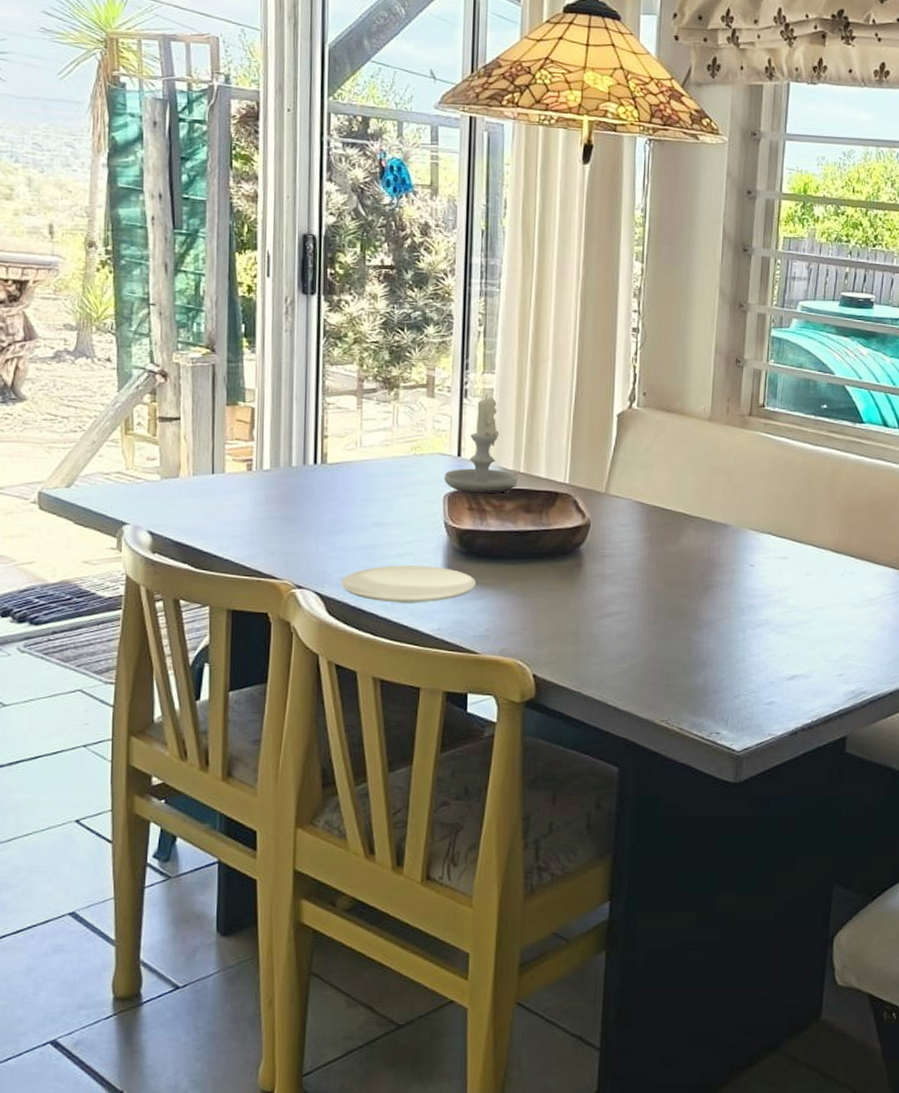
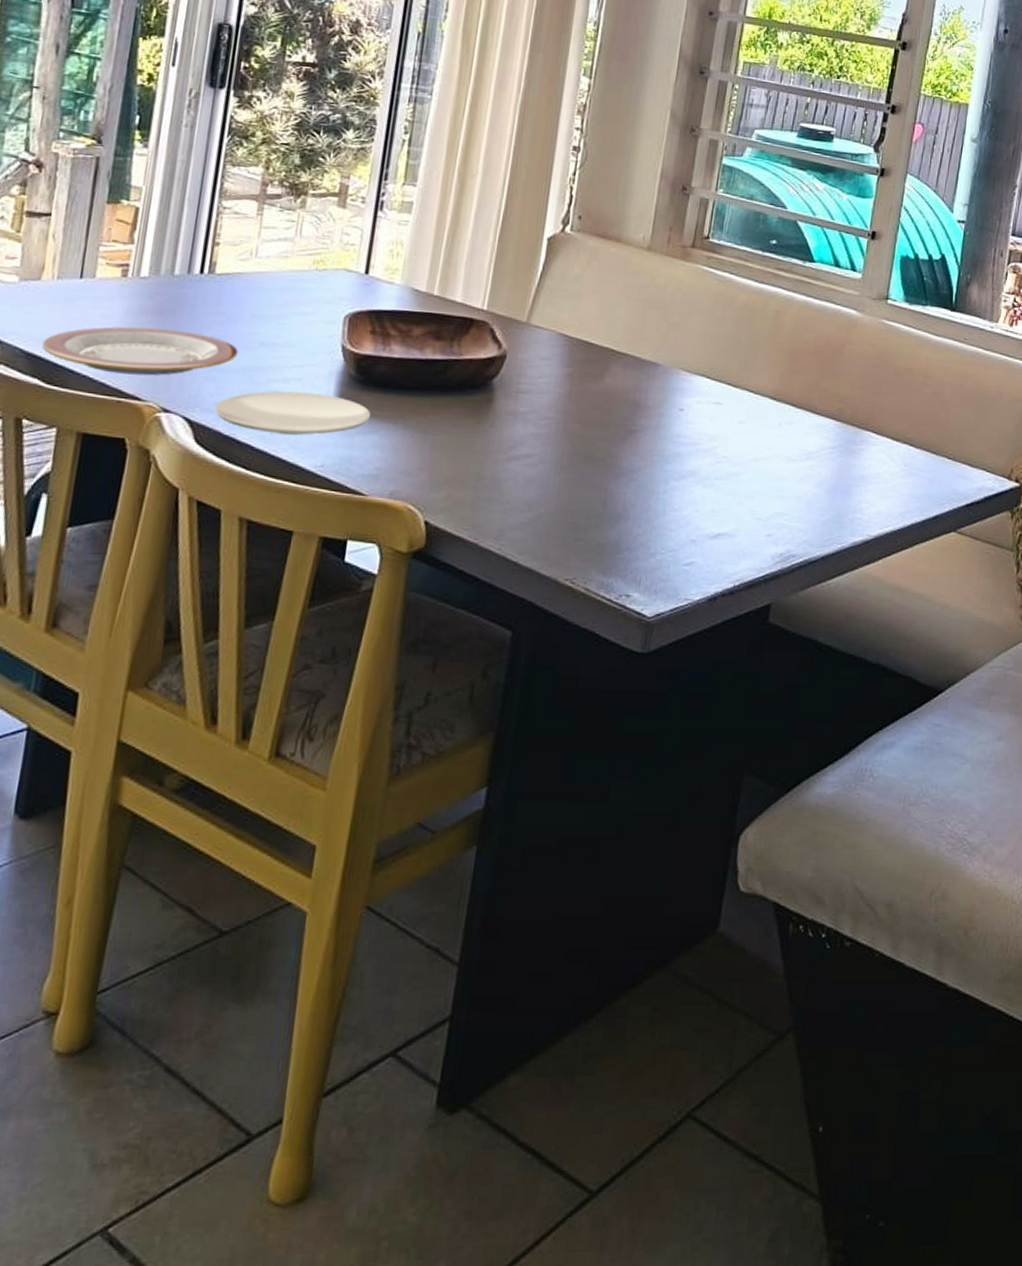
plate: none [187,514,355,557] -> present [41,326,238,376]
candle: present [443,393,518,495] -> none [346,207,430,318]

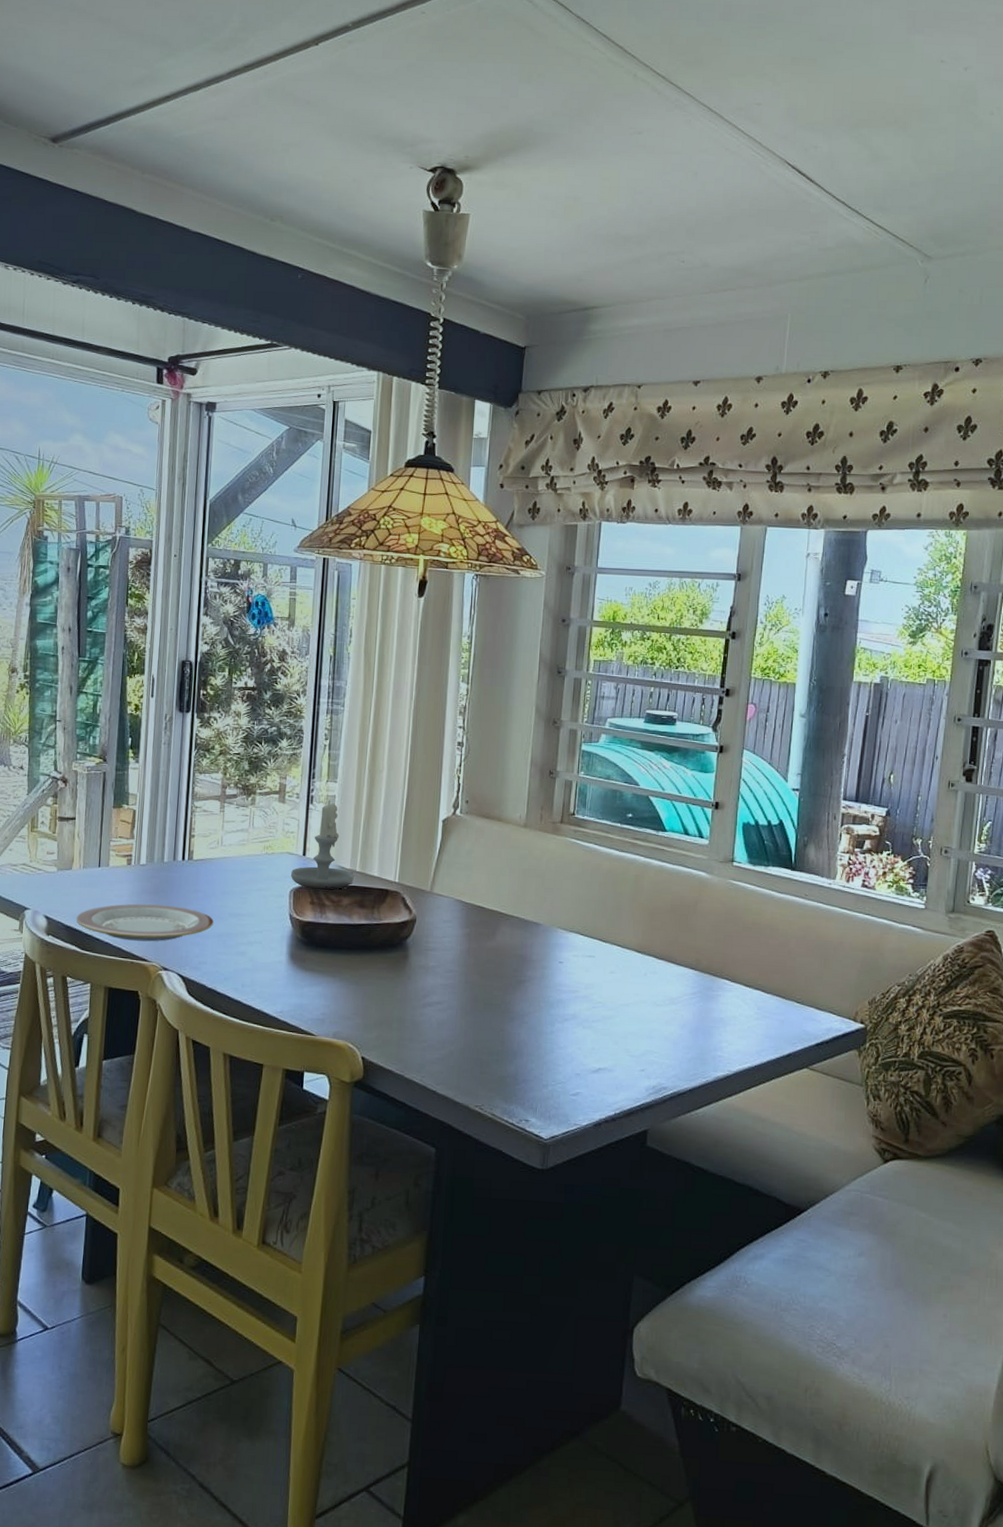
plate: present [215,391,371,435] -> none [200,952,315,987]
candle: none [346,207,430,318] -> present [290,800,354,891]

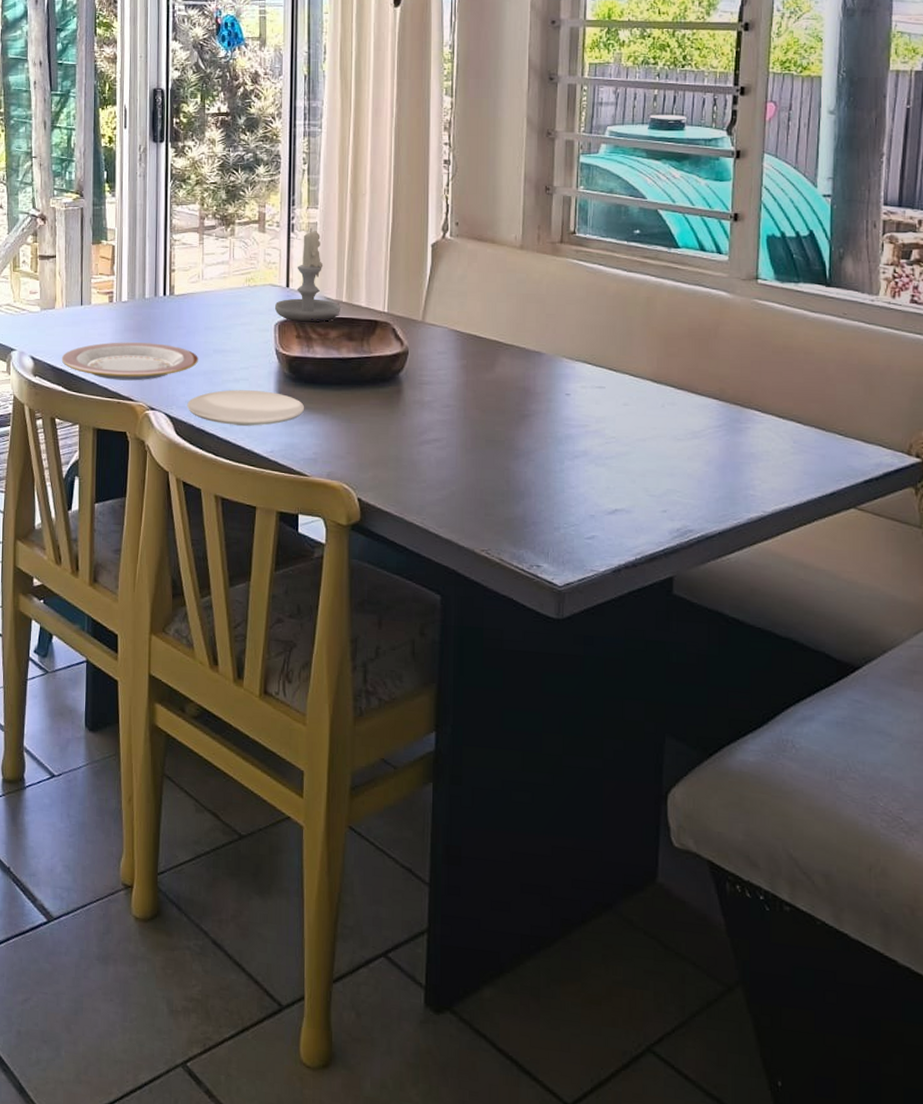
plate: none [200,952,315,987] -> present [187,390,305,426]

